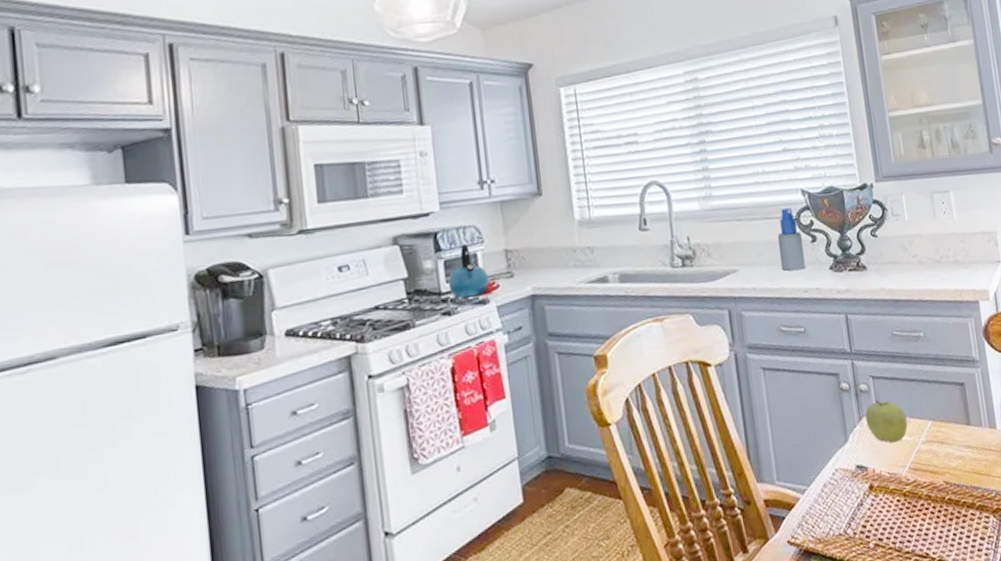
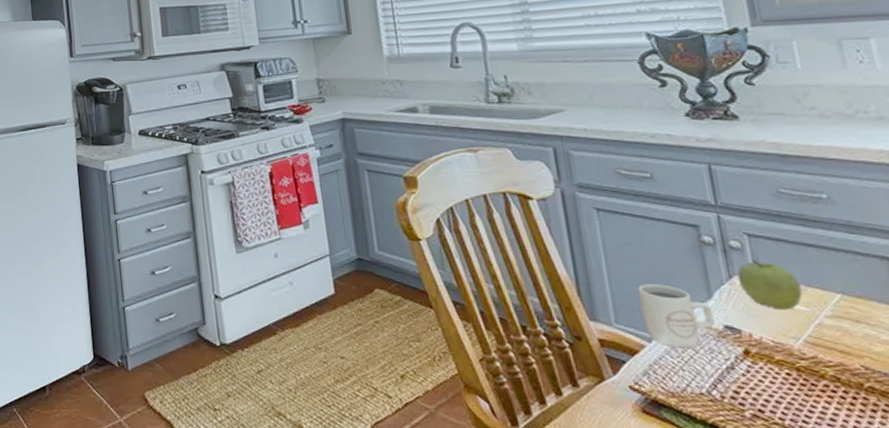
kettle: present [448,244,489,300] -> none [266,73,302,118]
spray bottle: present [777,208,806,271] -> none [614,51,652,115]
mug: none [794,435,850,496] -> present [637,284,715,350]

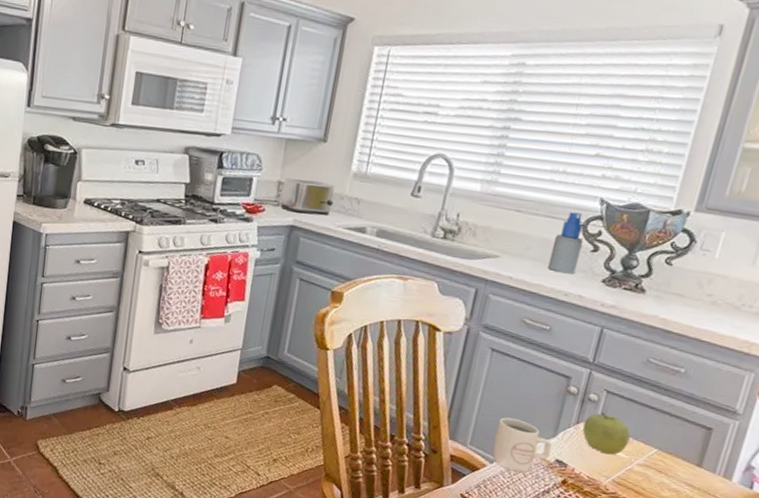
toaster: none [322,71,377,106] -> present [280,178,335,215]
spray bottle: none [614,51,652,115] -> present [547,212,584,275]

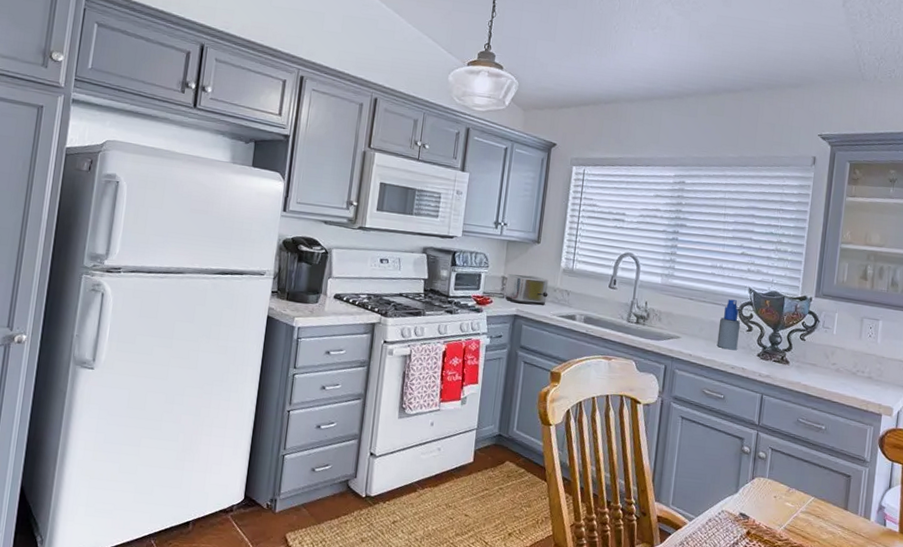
mug: present [492,417,552,474] -> none [690,477,736,528]
fruit: present [582,412,631,455] -> none [757,468,793,505]

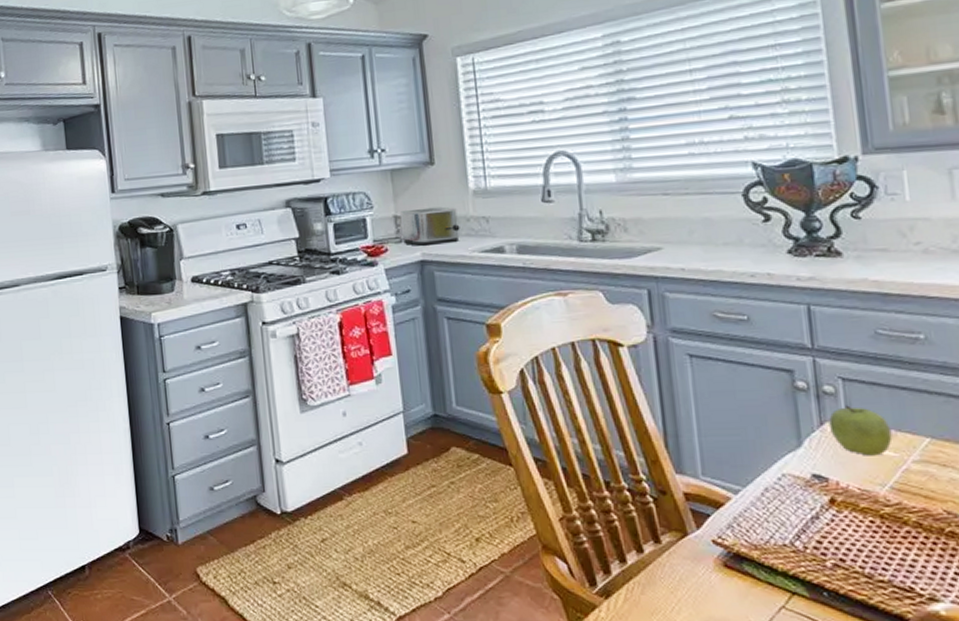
spray bottle: present [716,299,740,351] -> none [716,183,753,253]
fruit: none [757,468,793,505] -> present [829,405,893,456]

